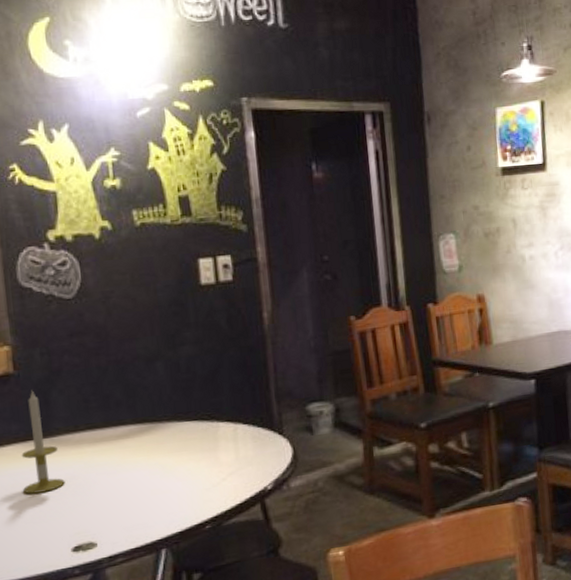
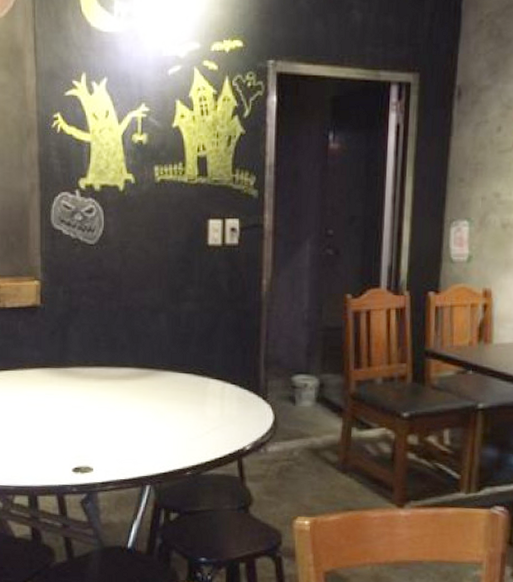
candle: present [21,389,65,494] -> none [39,322,73,416]

